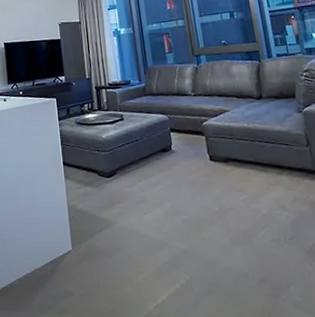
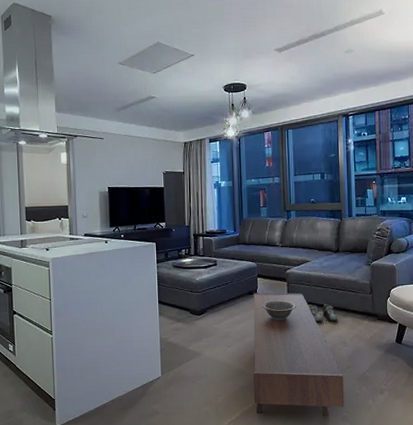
coffee table: none [167,148,295,302] -> present [253,292,345,417]
decorative bowl: none [179,157,219,182] -> present [262,300,296,321]
shoe: none [232,160,271,181] -> present [307,304,338,321]

